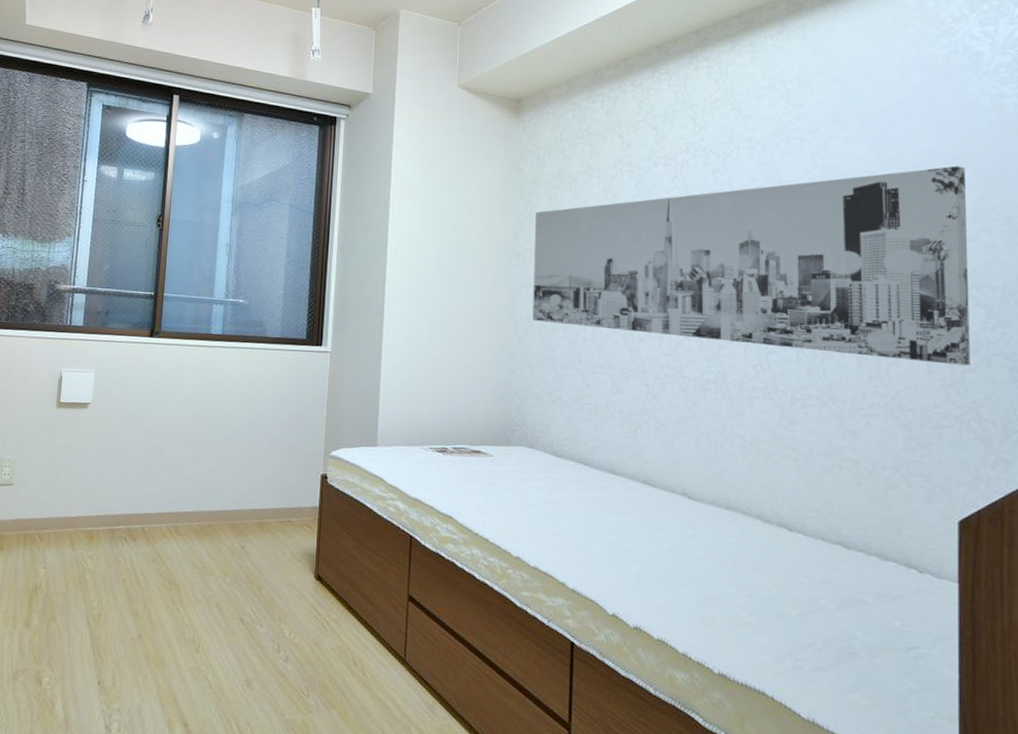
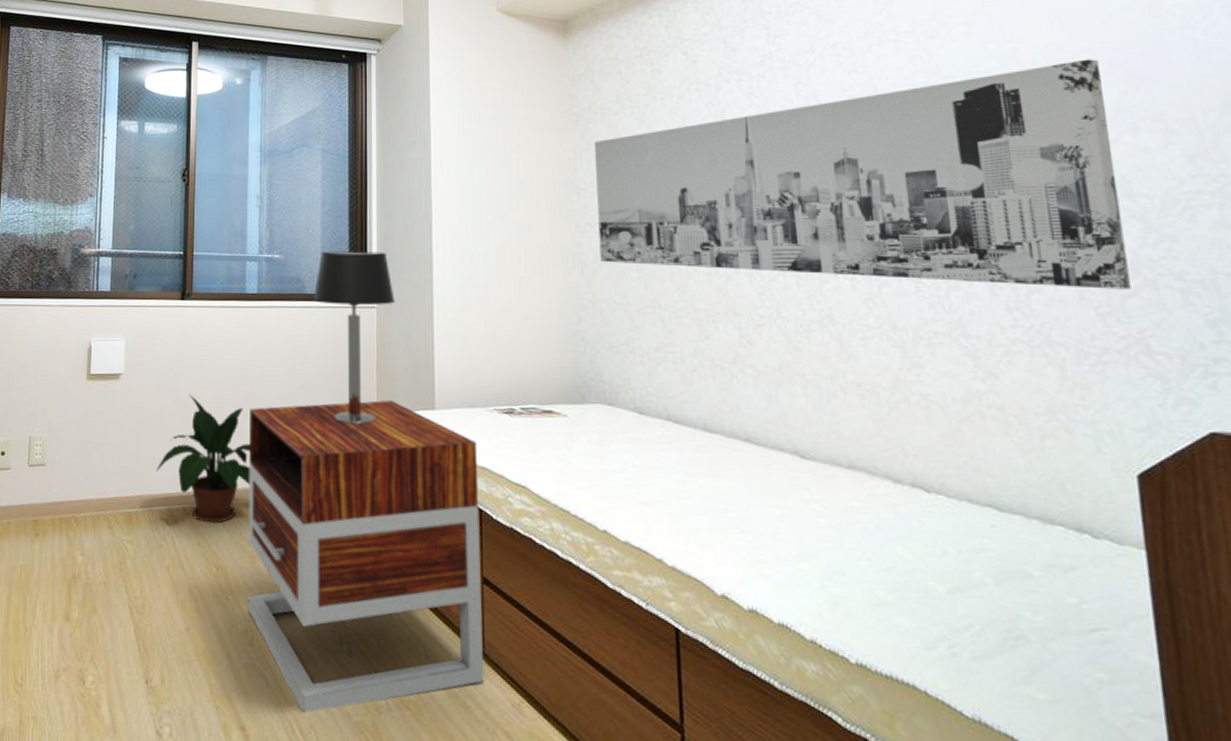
potted plant: none [118,424,207,542] -> present [156,394,251,524]
nightstand: none [196,436,412,711] -> present [247,400,485,713]
table lamp: none [273,298,347,457] -> present [313,251,395,424]

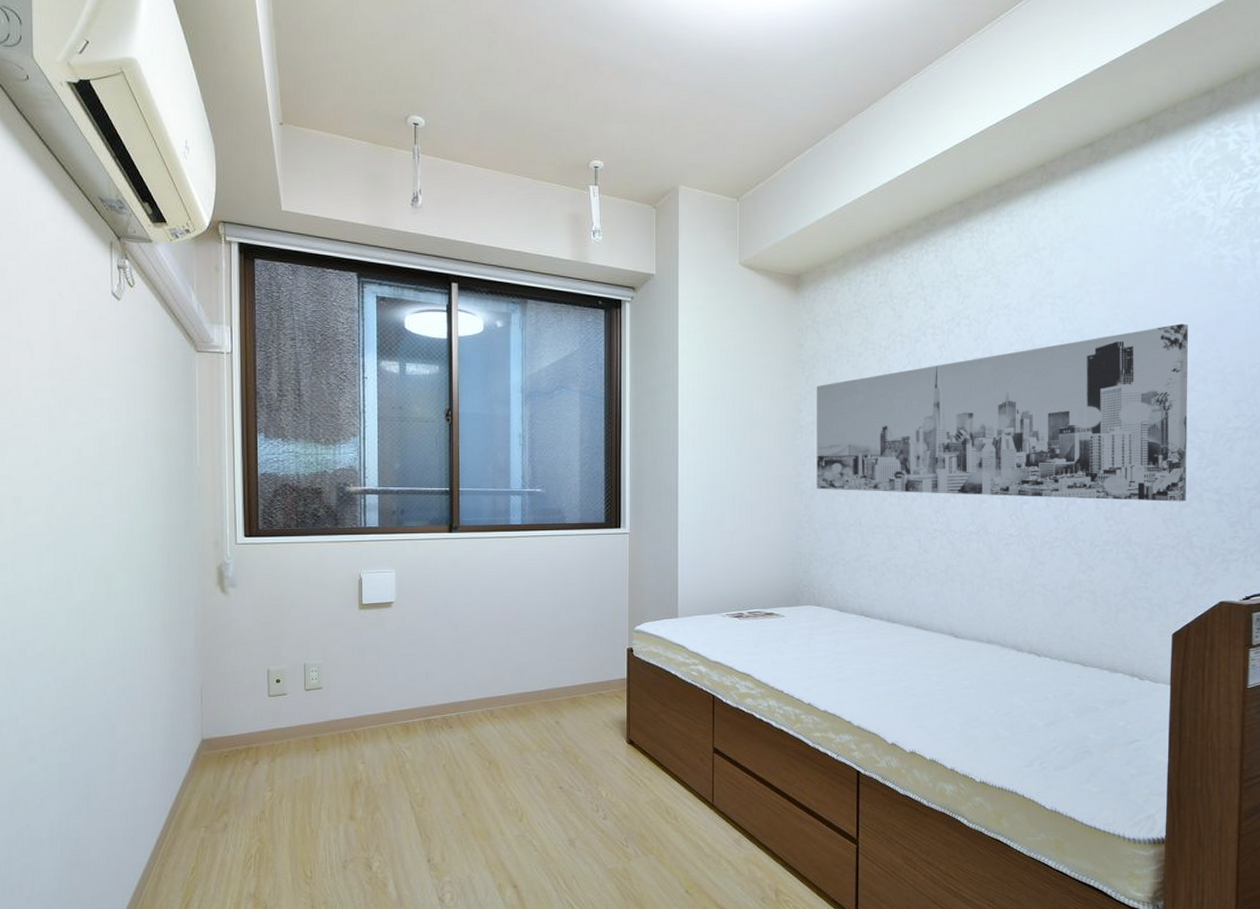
potted plant: present [156,394,251,524] -> none [430,616,518,726]
nightstand: present [247,400,485,713] -> none [516,611,713,867]
table lamp: present [313,251,395,424] -> none [572,484,645,634]

